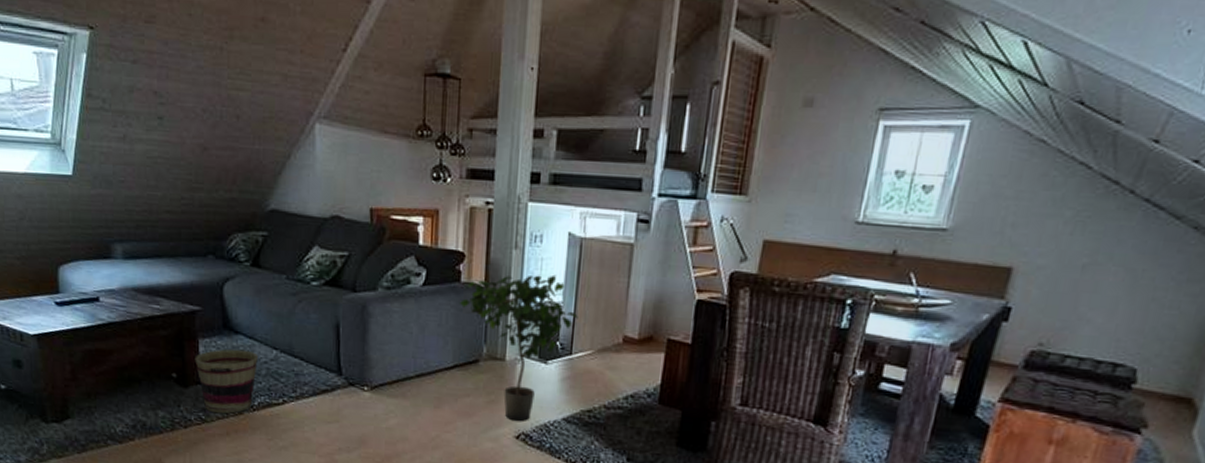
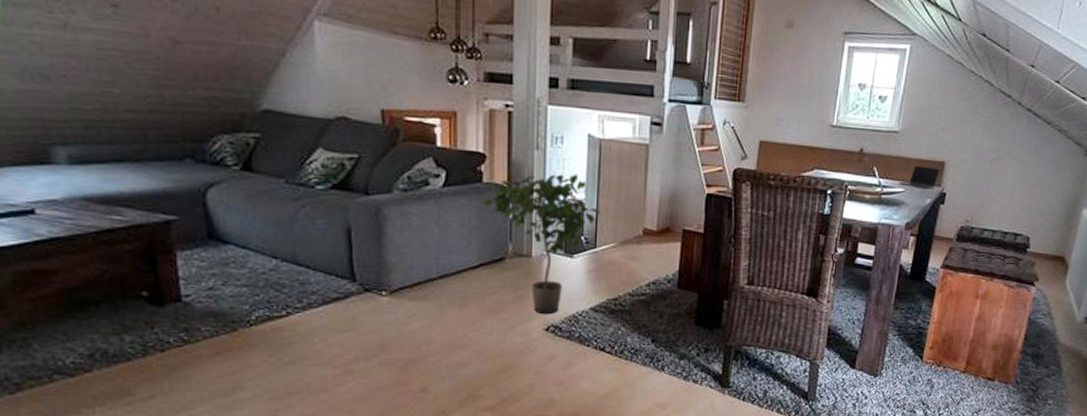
basket: present [195,348,258,414] -> none [171,260,253,333]
laptop computer: none [944,271,1005,302] -> present [899,165,941,189]

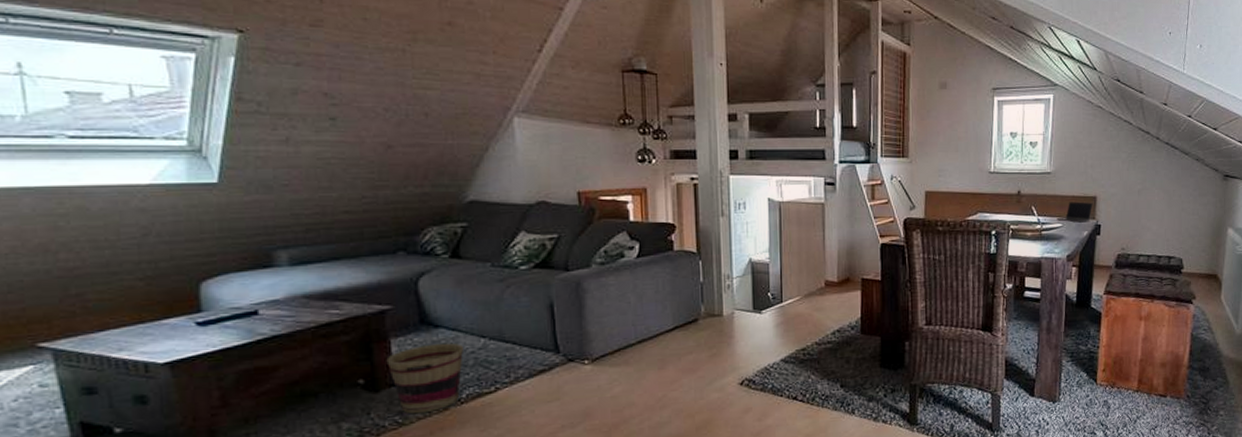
basket: none [171,260,253,333] -> present [386,342,463,414]
potted plant: present [481,173,601,314] -> none [673,235,784,369]

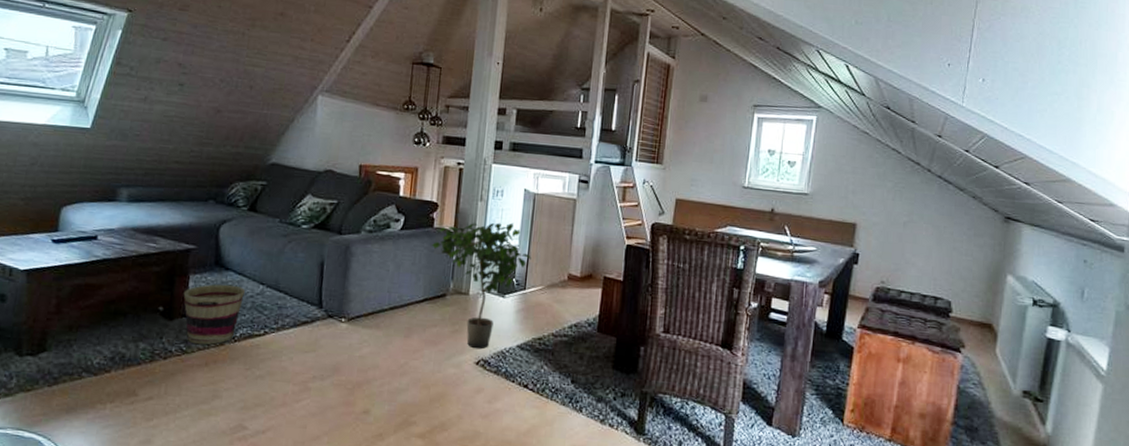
potted plant: none [673,235,784,369] -> present [431,222,531,349]
laptop computer: present [1056,201,1093,223] -> none [810,226,852,250]

